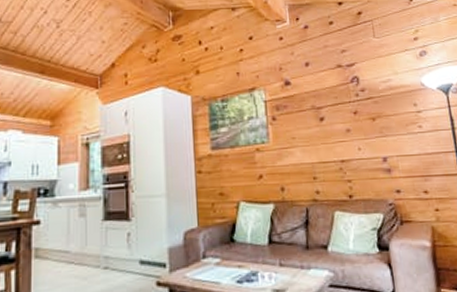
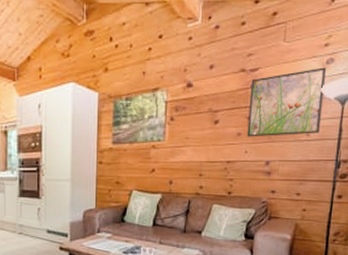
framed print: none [350,59,431,133] -> present [247,67,326,137]

